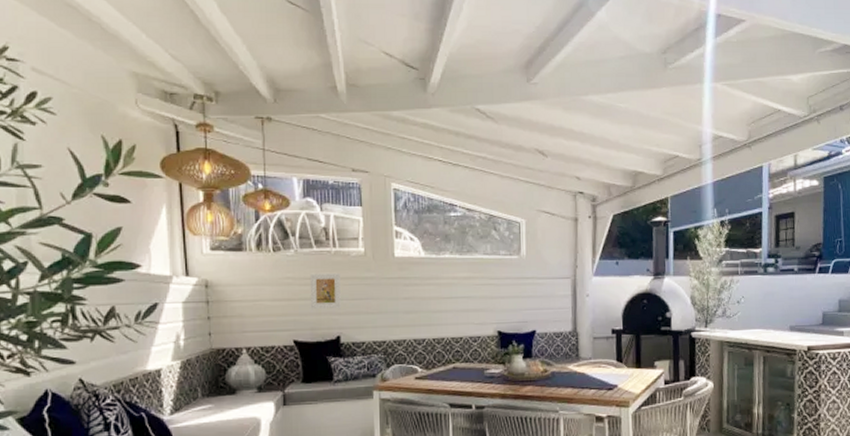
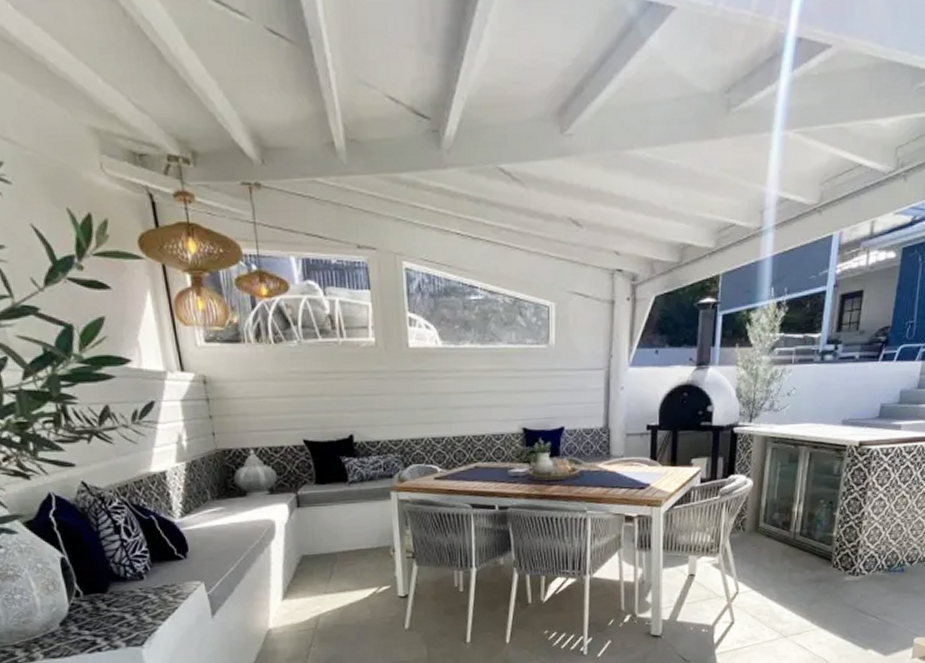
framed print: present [309,272,341,310] -> none [316,365,352,407]

